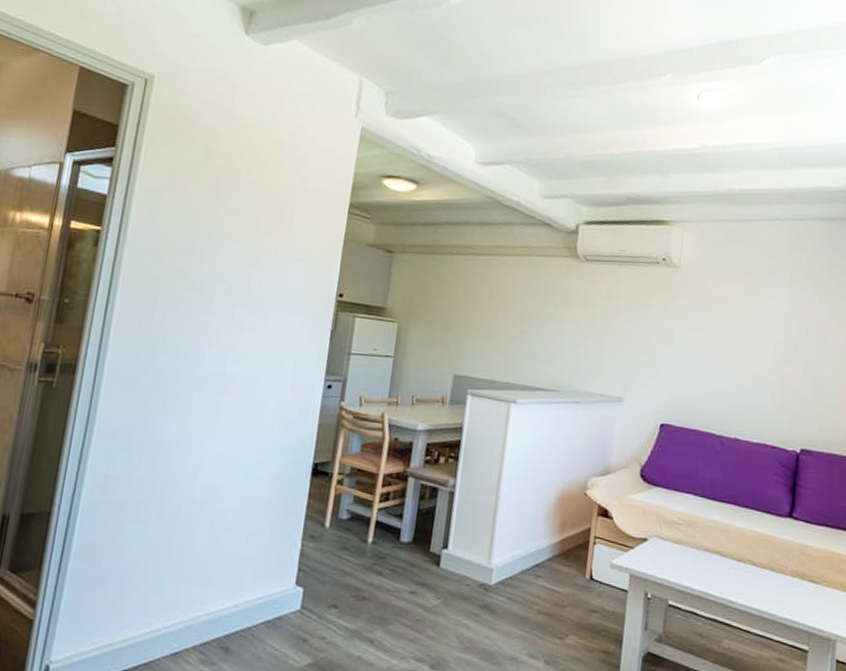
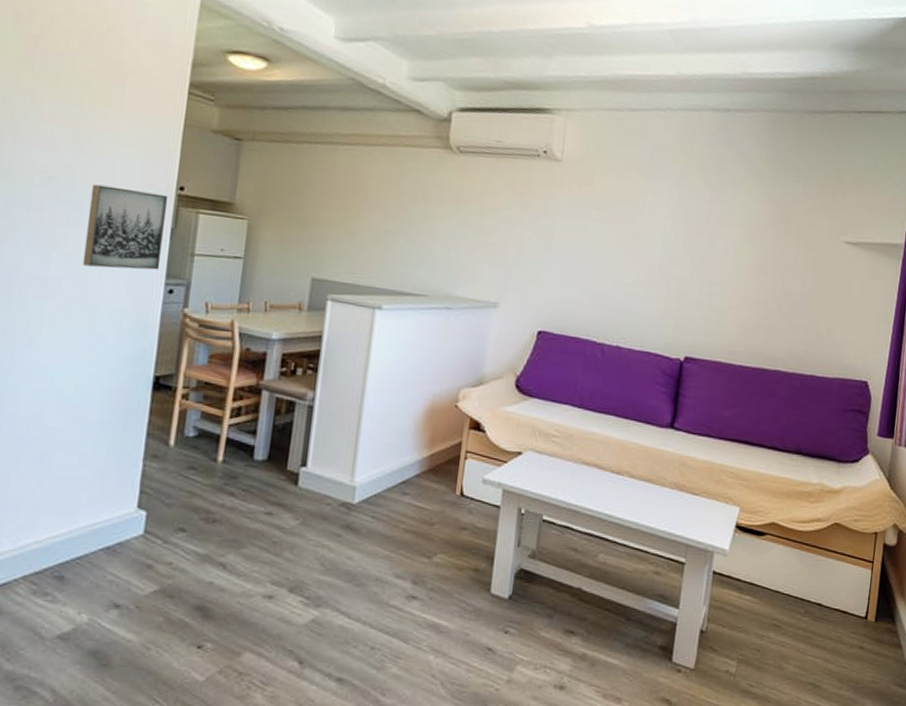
wall art: none [254,292,329,368] -> present [82,184,169,270]

